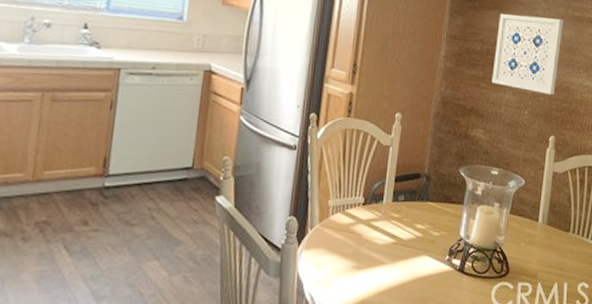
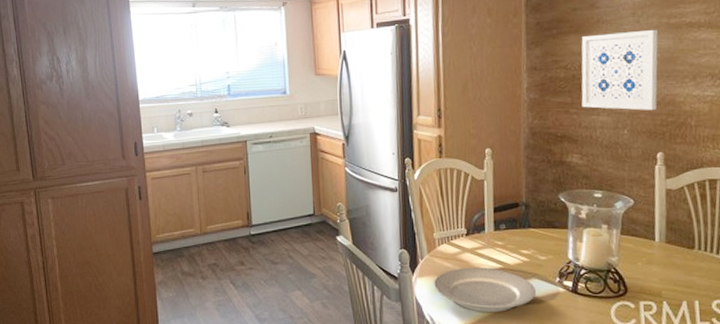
plate: none [320,240,425,291] -> present [434,267,536,312]

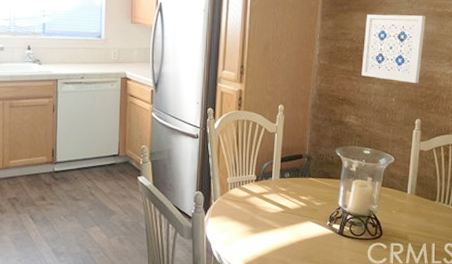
plate: present [434,267,536,312] -> none [223,210,309,250]

